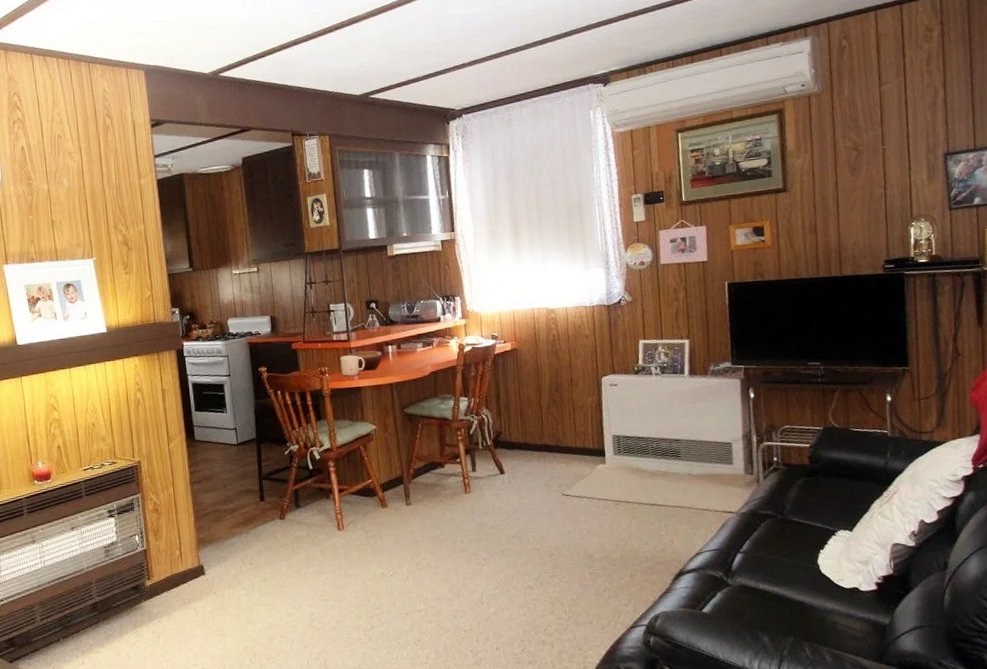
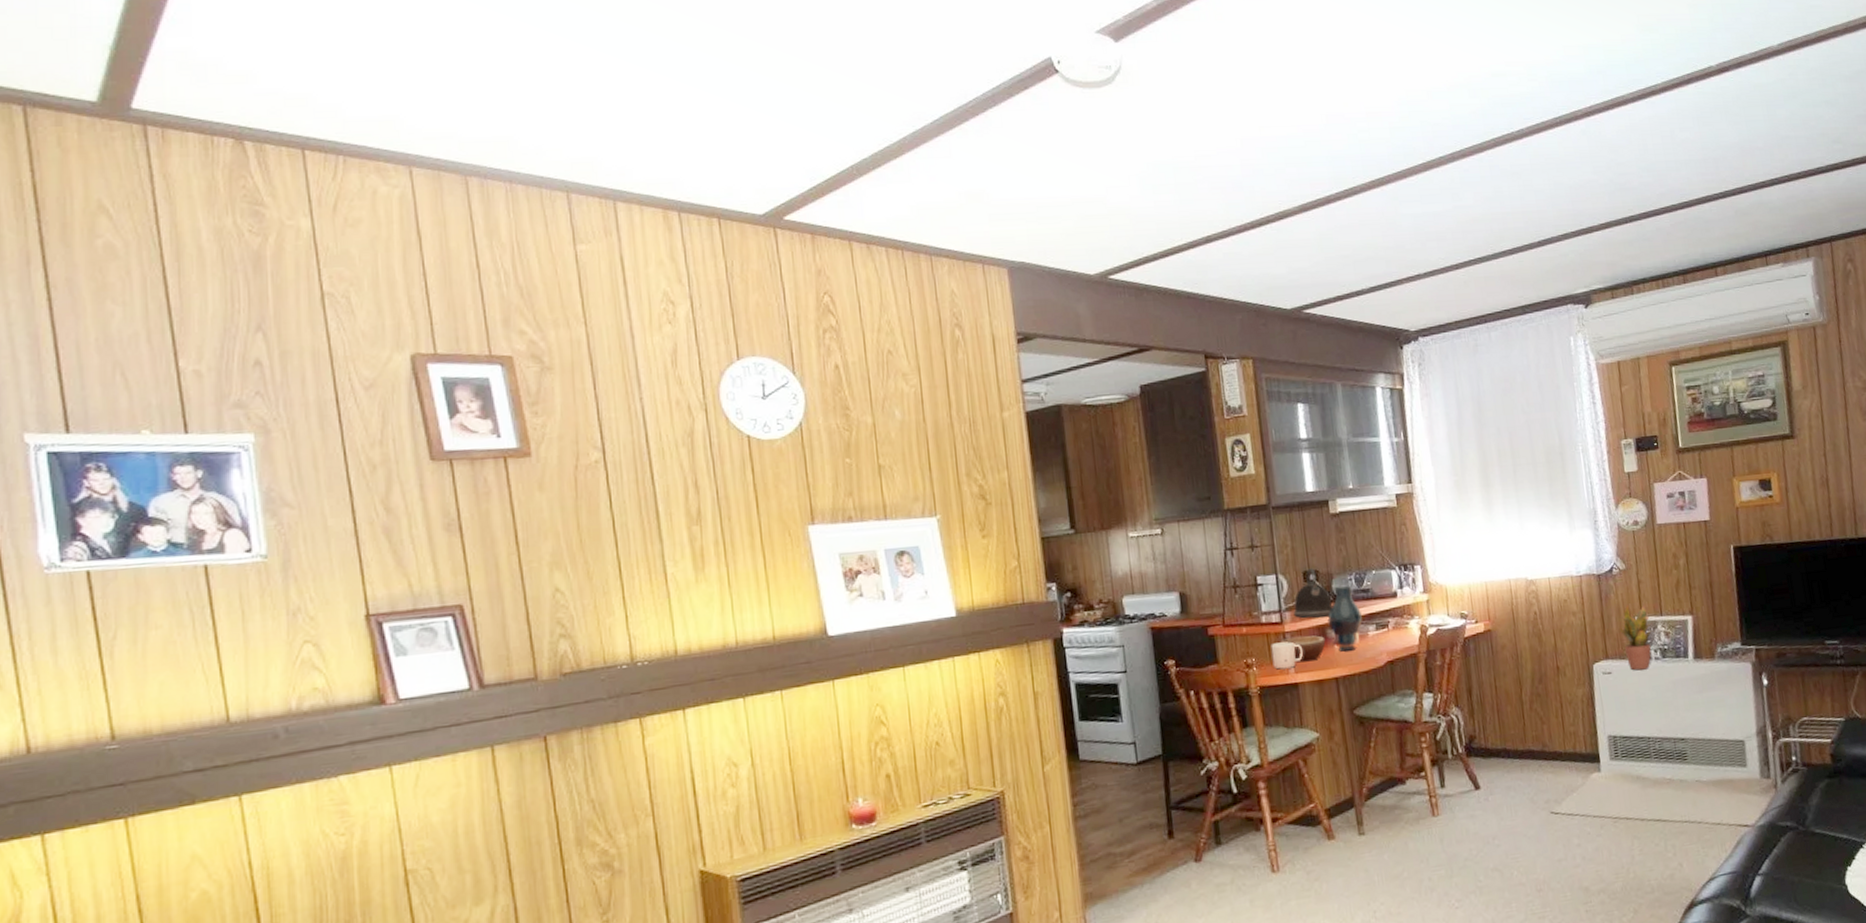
kettle: none [358,298,389,338] -> present [1293,568,1333,619]
vase: none [384,313,412,364] -> present [1327,586,1362,652]
potted plant: none [625,330,658,384] -> present [1619,605,1657,671]

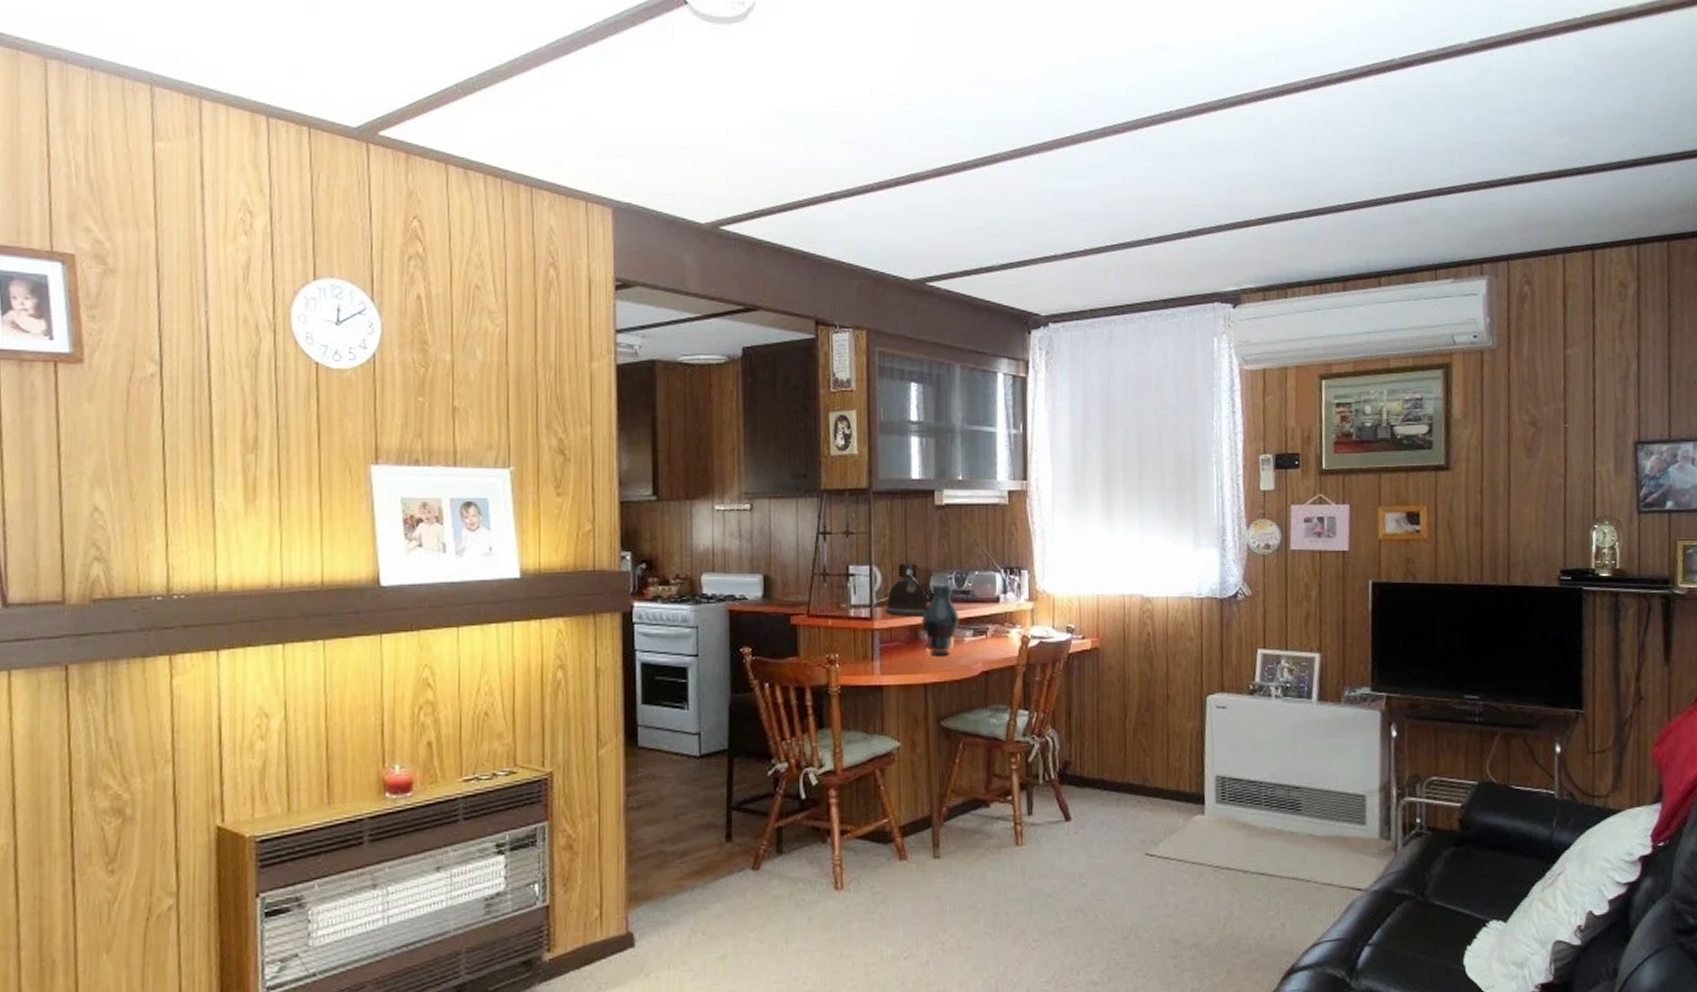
mug: present [1271,641,1304,670] -> none [857,639,892,669]
bowl: present [1280,635,1326,662] -> none [868,634,917,663]
potted plant: present [1619,605,1657,671] -> none [1239,635,1280,708]

